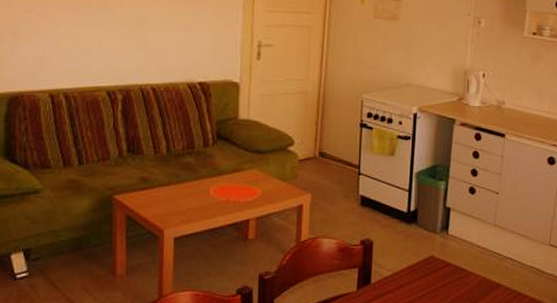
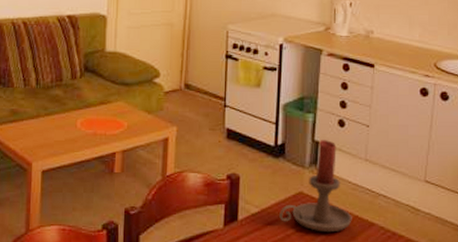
candle holder: none [411,205,481,294] -> present [279,139,352,233]

